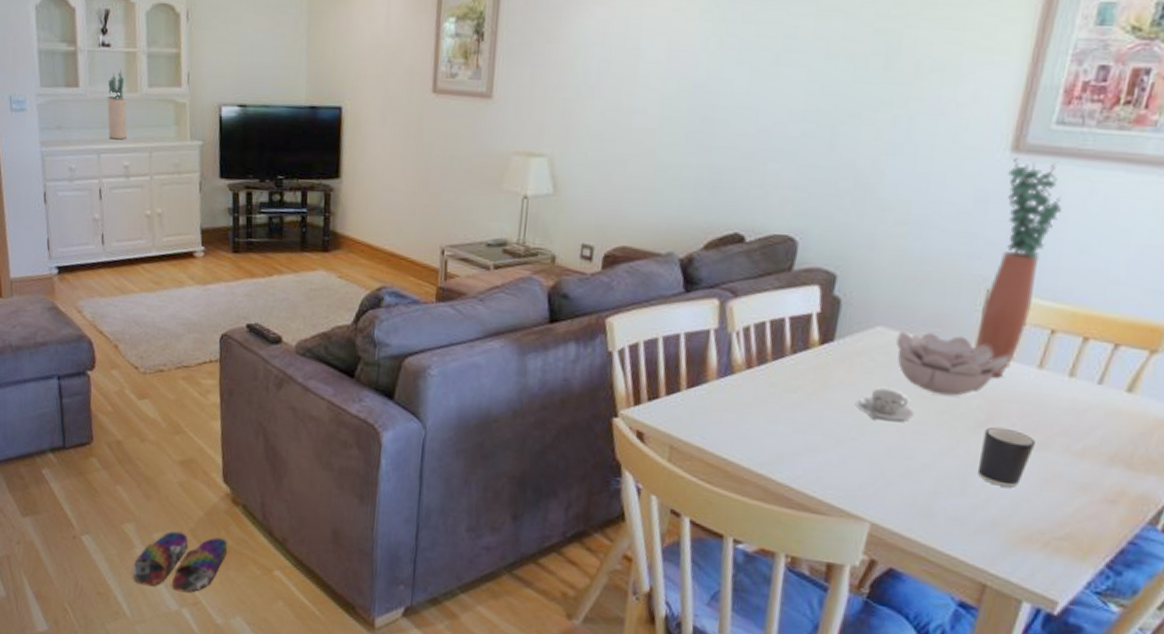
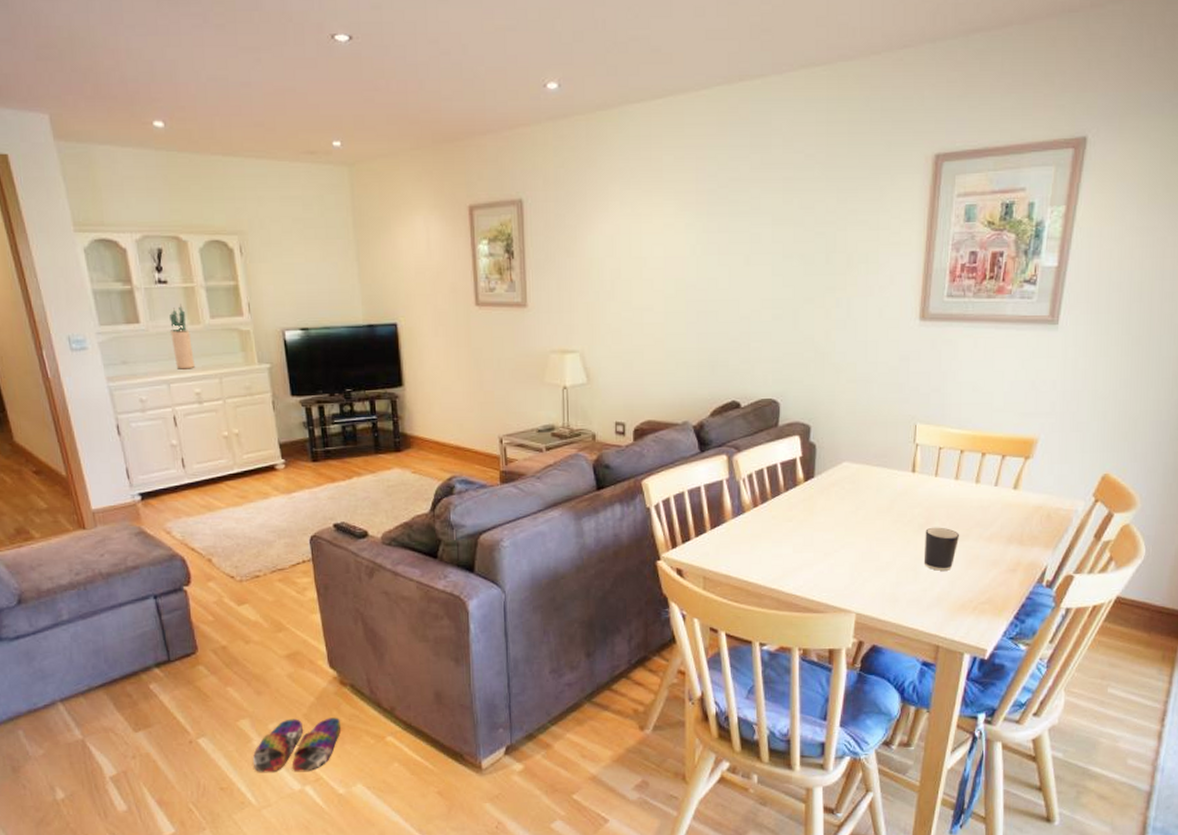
teacup: present [856,388,914,421] -> none [836,509,876,534]
decorative bowl: present [896,330,1009,396] -> none [858,462,935,508]
vase: present [975,158,1062,378] -> none [912,324,957,491]

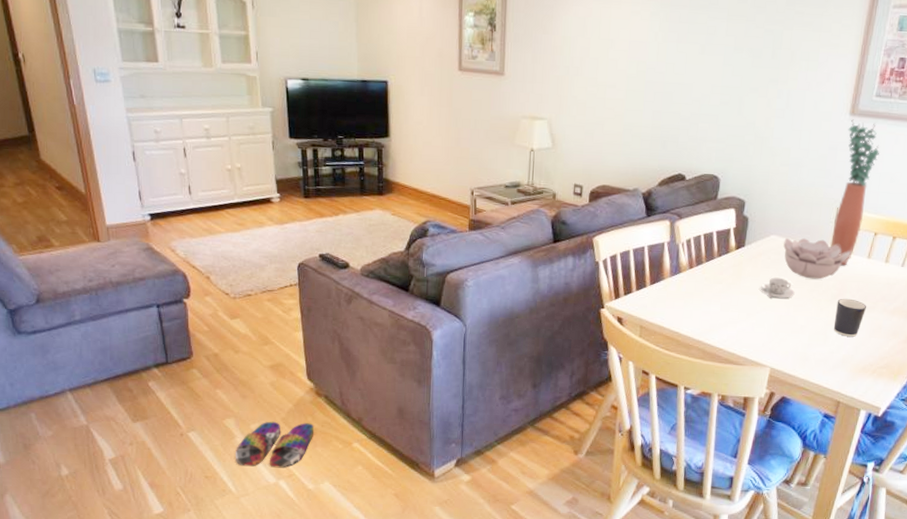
vase: present [170,303,195,369] -> none [186,47,205,107]
teacup: none [836,509,876,534] -> present [760,277,795,299]
decorative bowl: none [858,462,935,508] -> present [783,237,851,280]
vase: none [912,324,957,491] -> present [831,119,879,266]

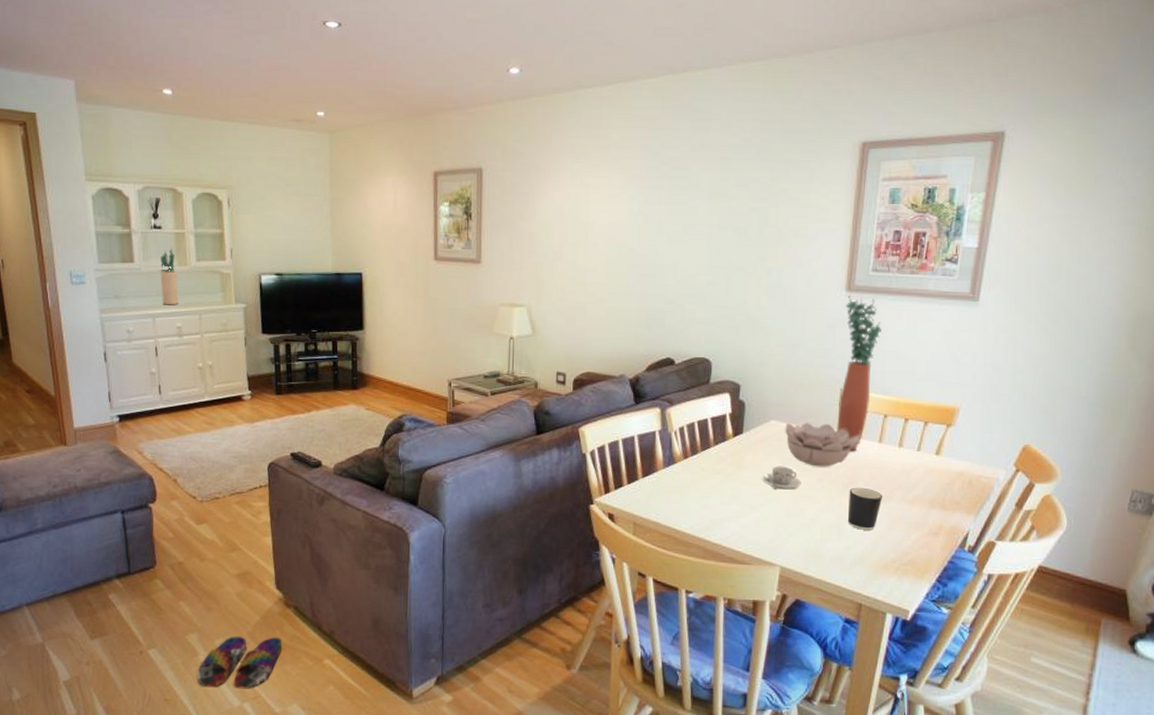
vase: none [186,47,205,107] -> present [160,247,179,306]

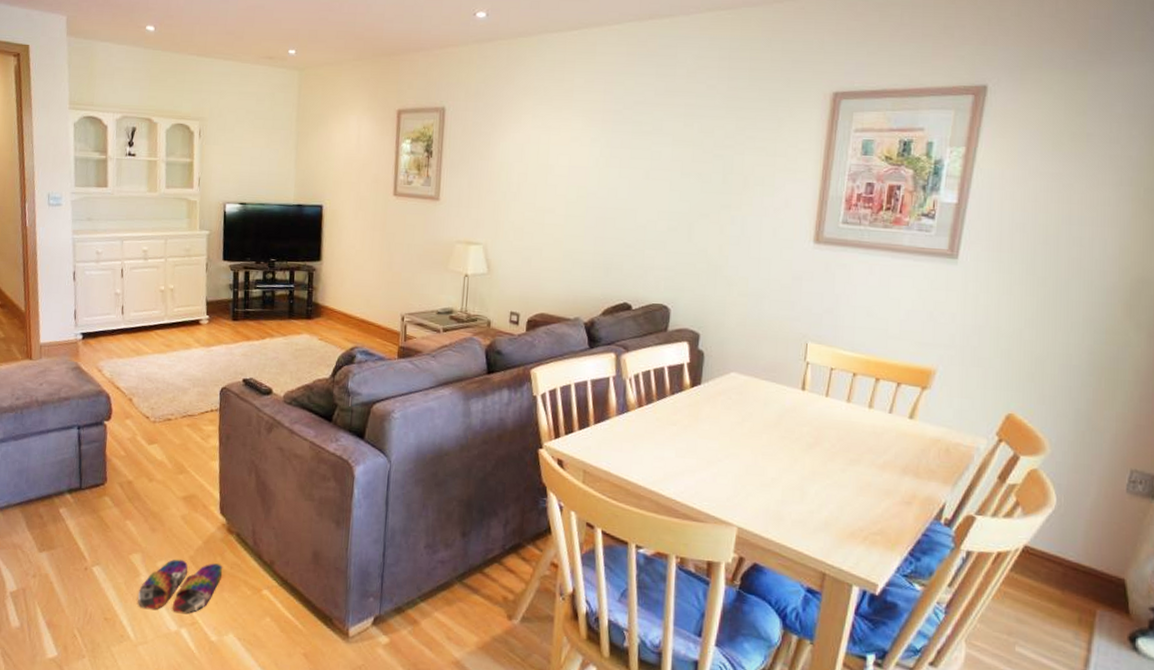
vase: present [160,247,179,306] -> none [130,174,147,230]
teacup: present [762,466,801,489] -> none [721,420,762,445]
decorative bowl: present [785,422,860,467] -> none [746,375,826,425]
vase: present [837,295,882,452] -> none [802,247,852,410]
mug: present [847,487,883,530] -> none [811,448,851,495]

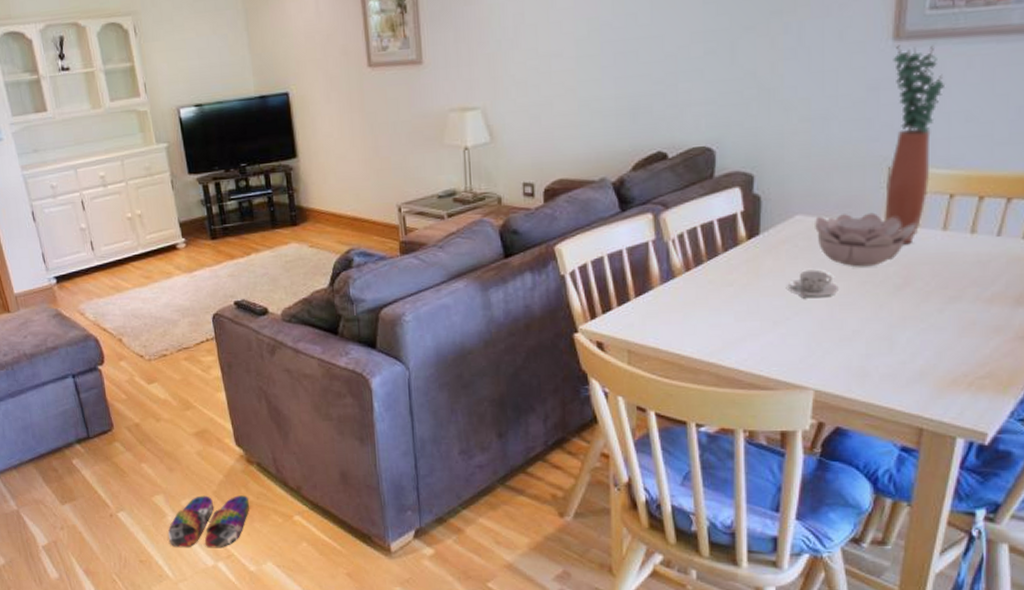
teacup: none [721,420,762,445] -> present [787,269,839,299]
decorative bowl: none [746,375,826,425] -> present [815,212,916,267]
vase: none [802,247,852,410] -> present [885,45,944,245]

